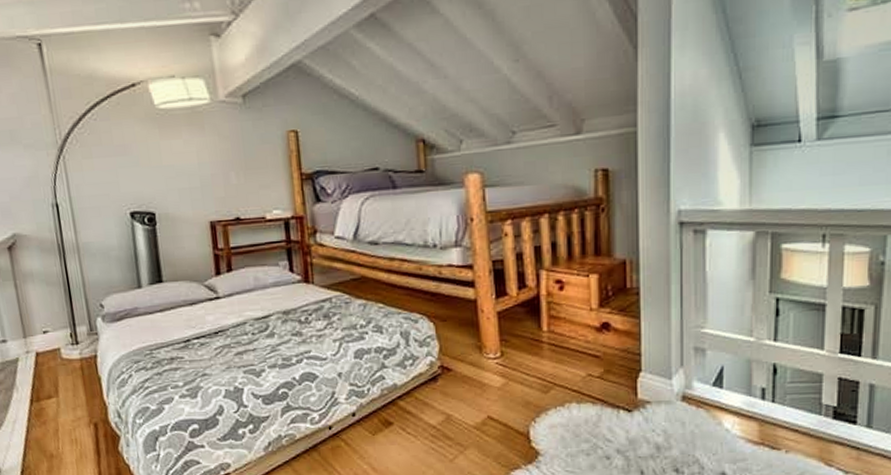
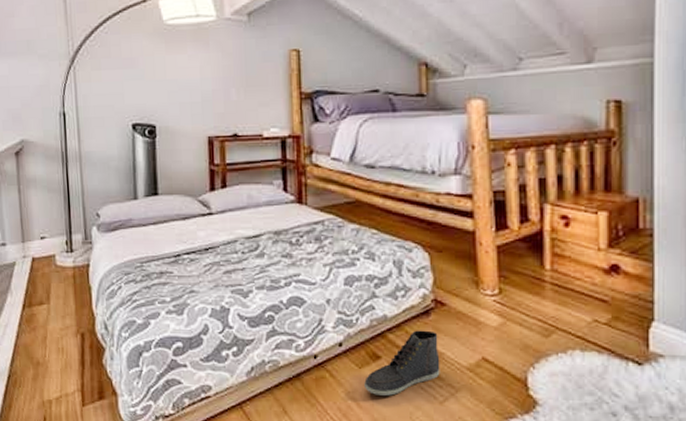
sneaker: none [378,395,450,459] -> present [364,330,440,396]

